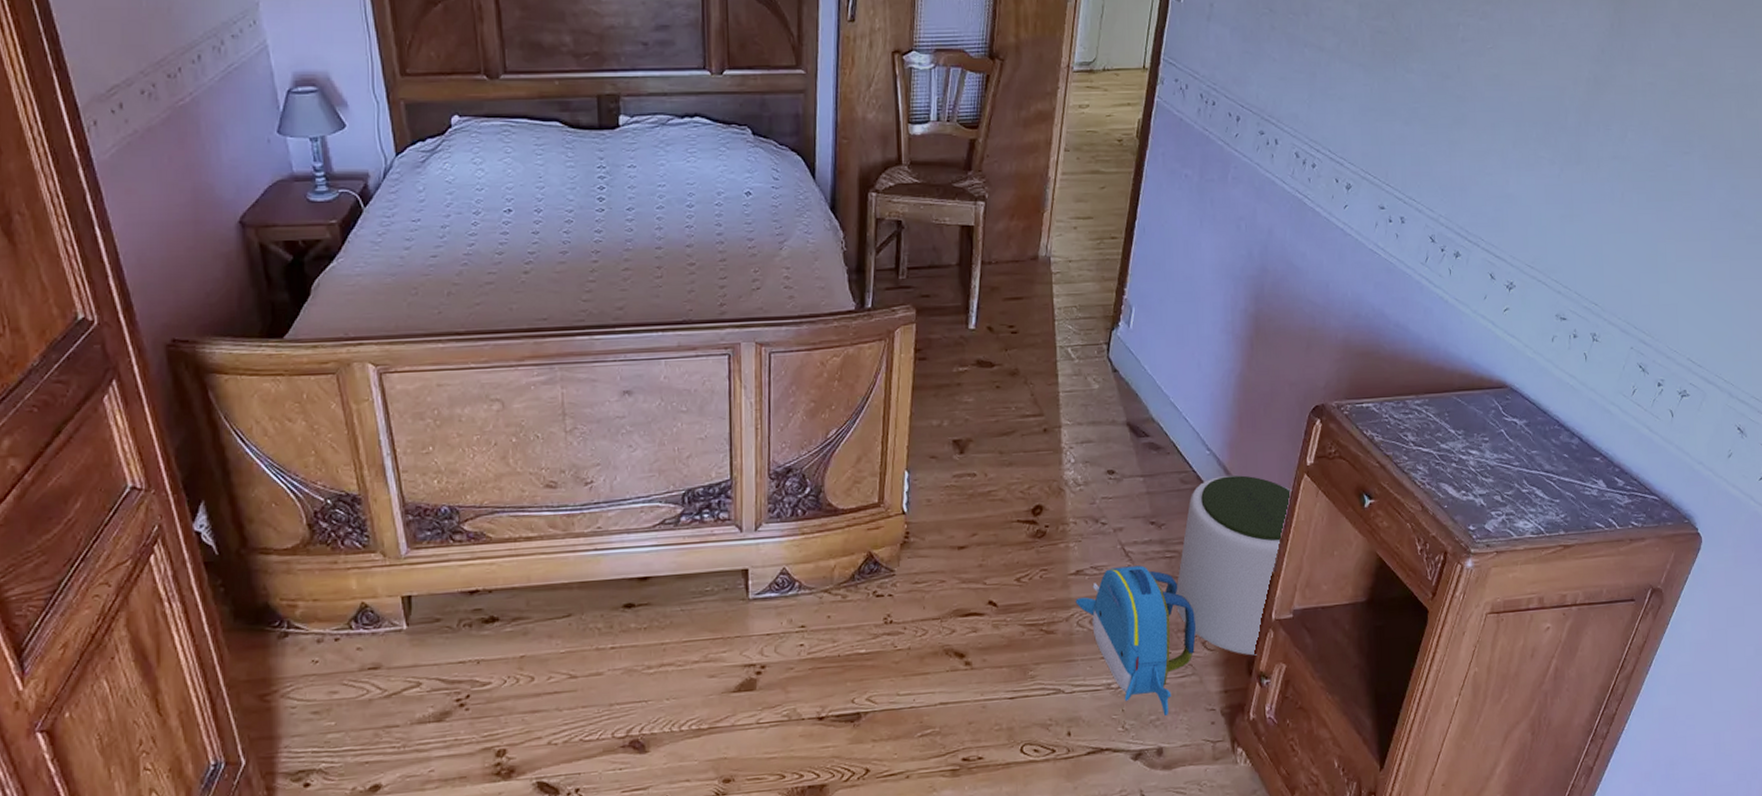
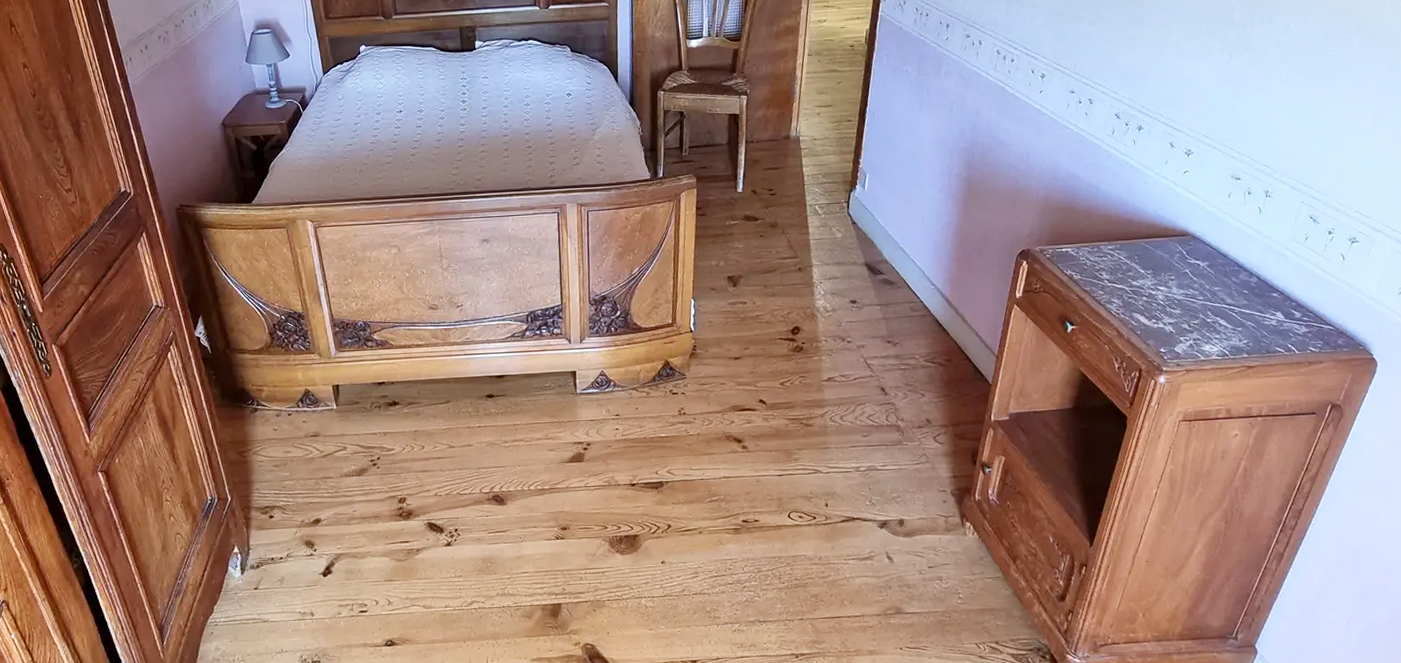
backpack: present [1075,565,1196,717] -> none [828,375,928,495]
plant pot: present [1176,475,1292,656] -> none [910,305,1004,449]

